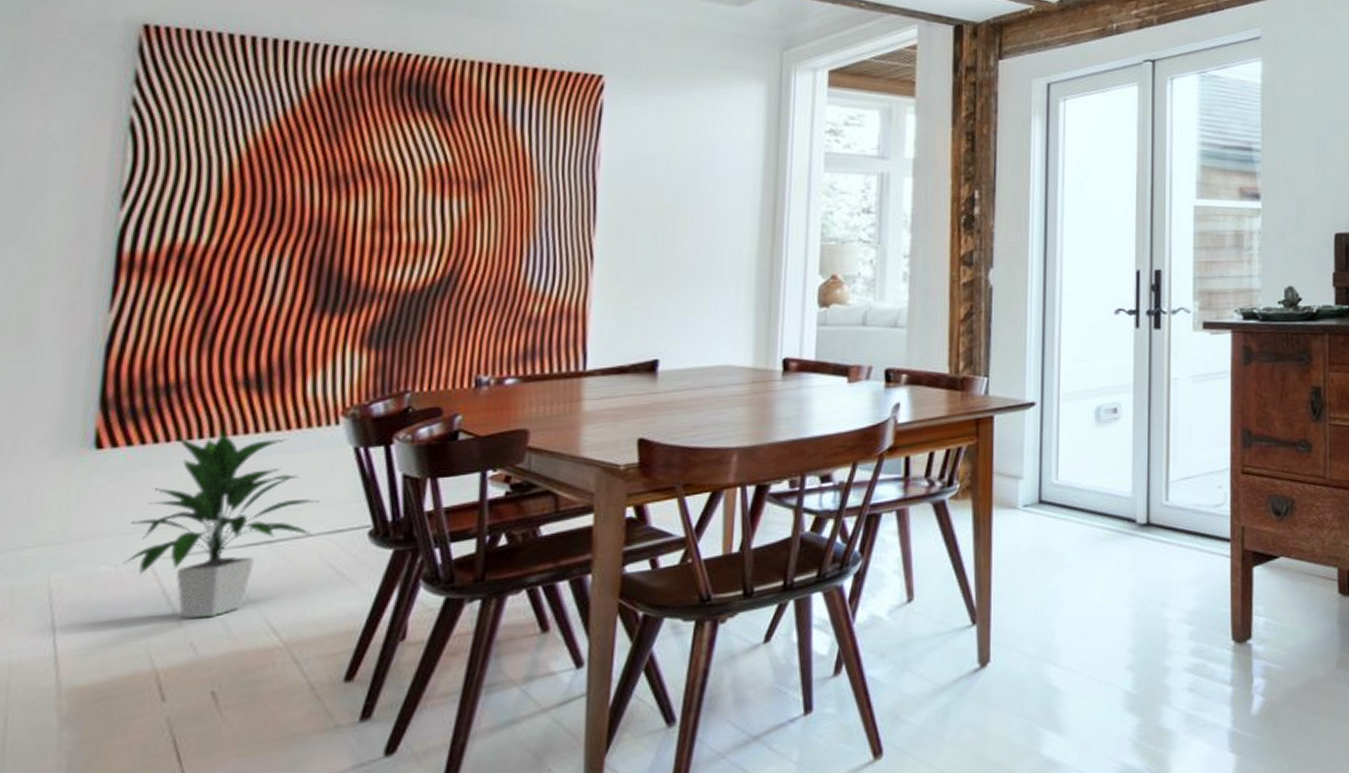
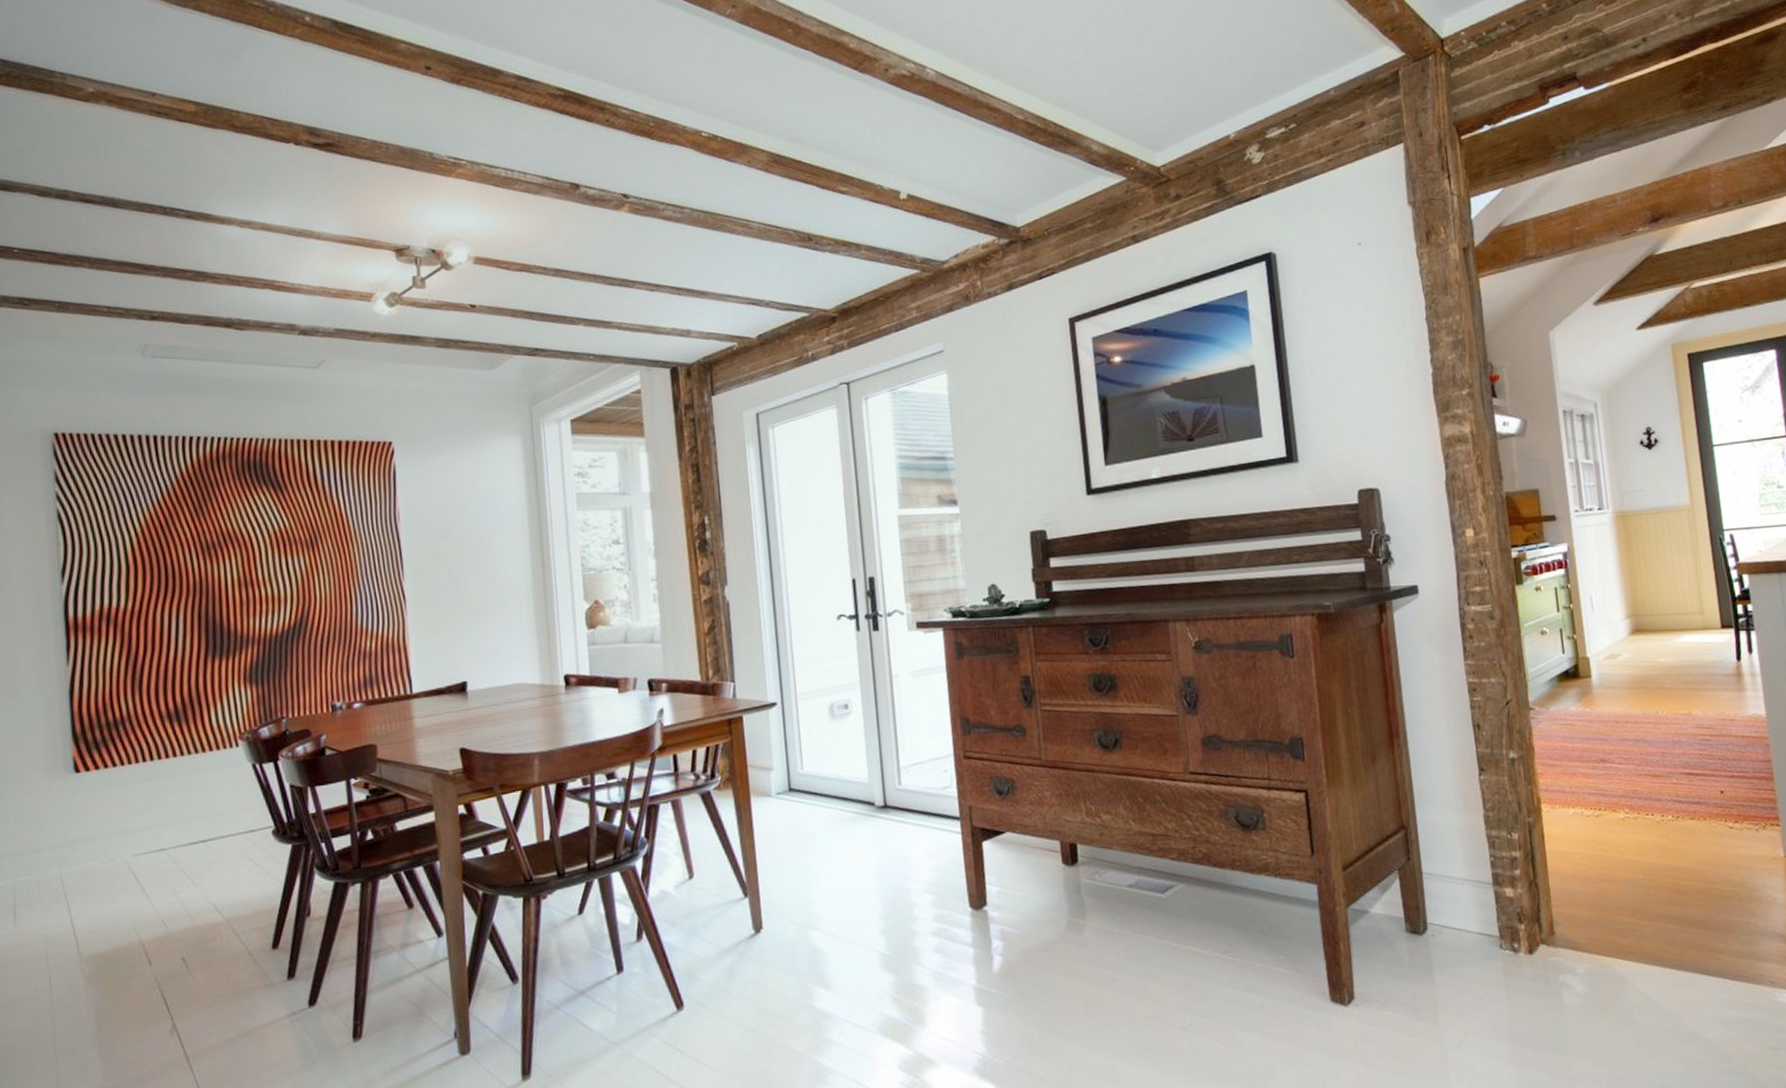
indoor plant: present [123,431,320,619] -> none [107,755,234,902]

